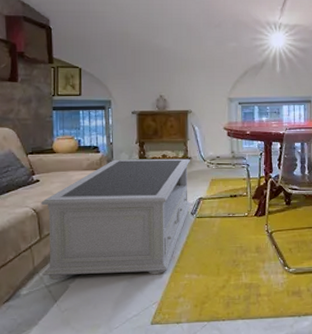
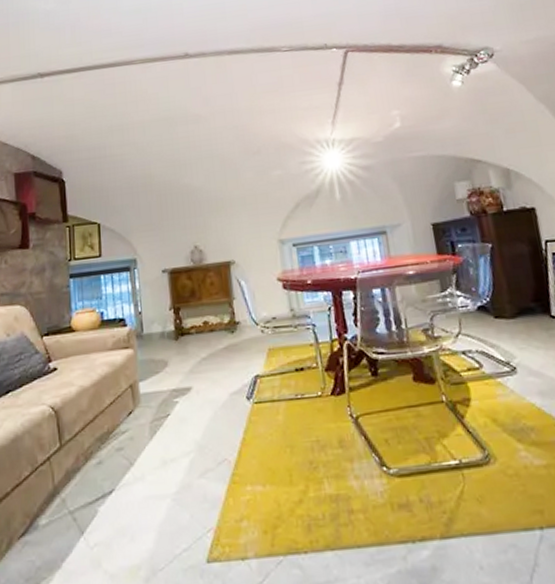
coffee table: present [41,158,191,280] -> none [60,323,245,503]

